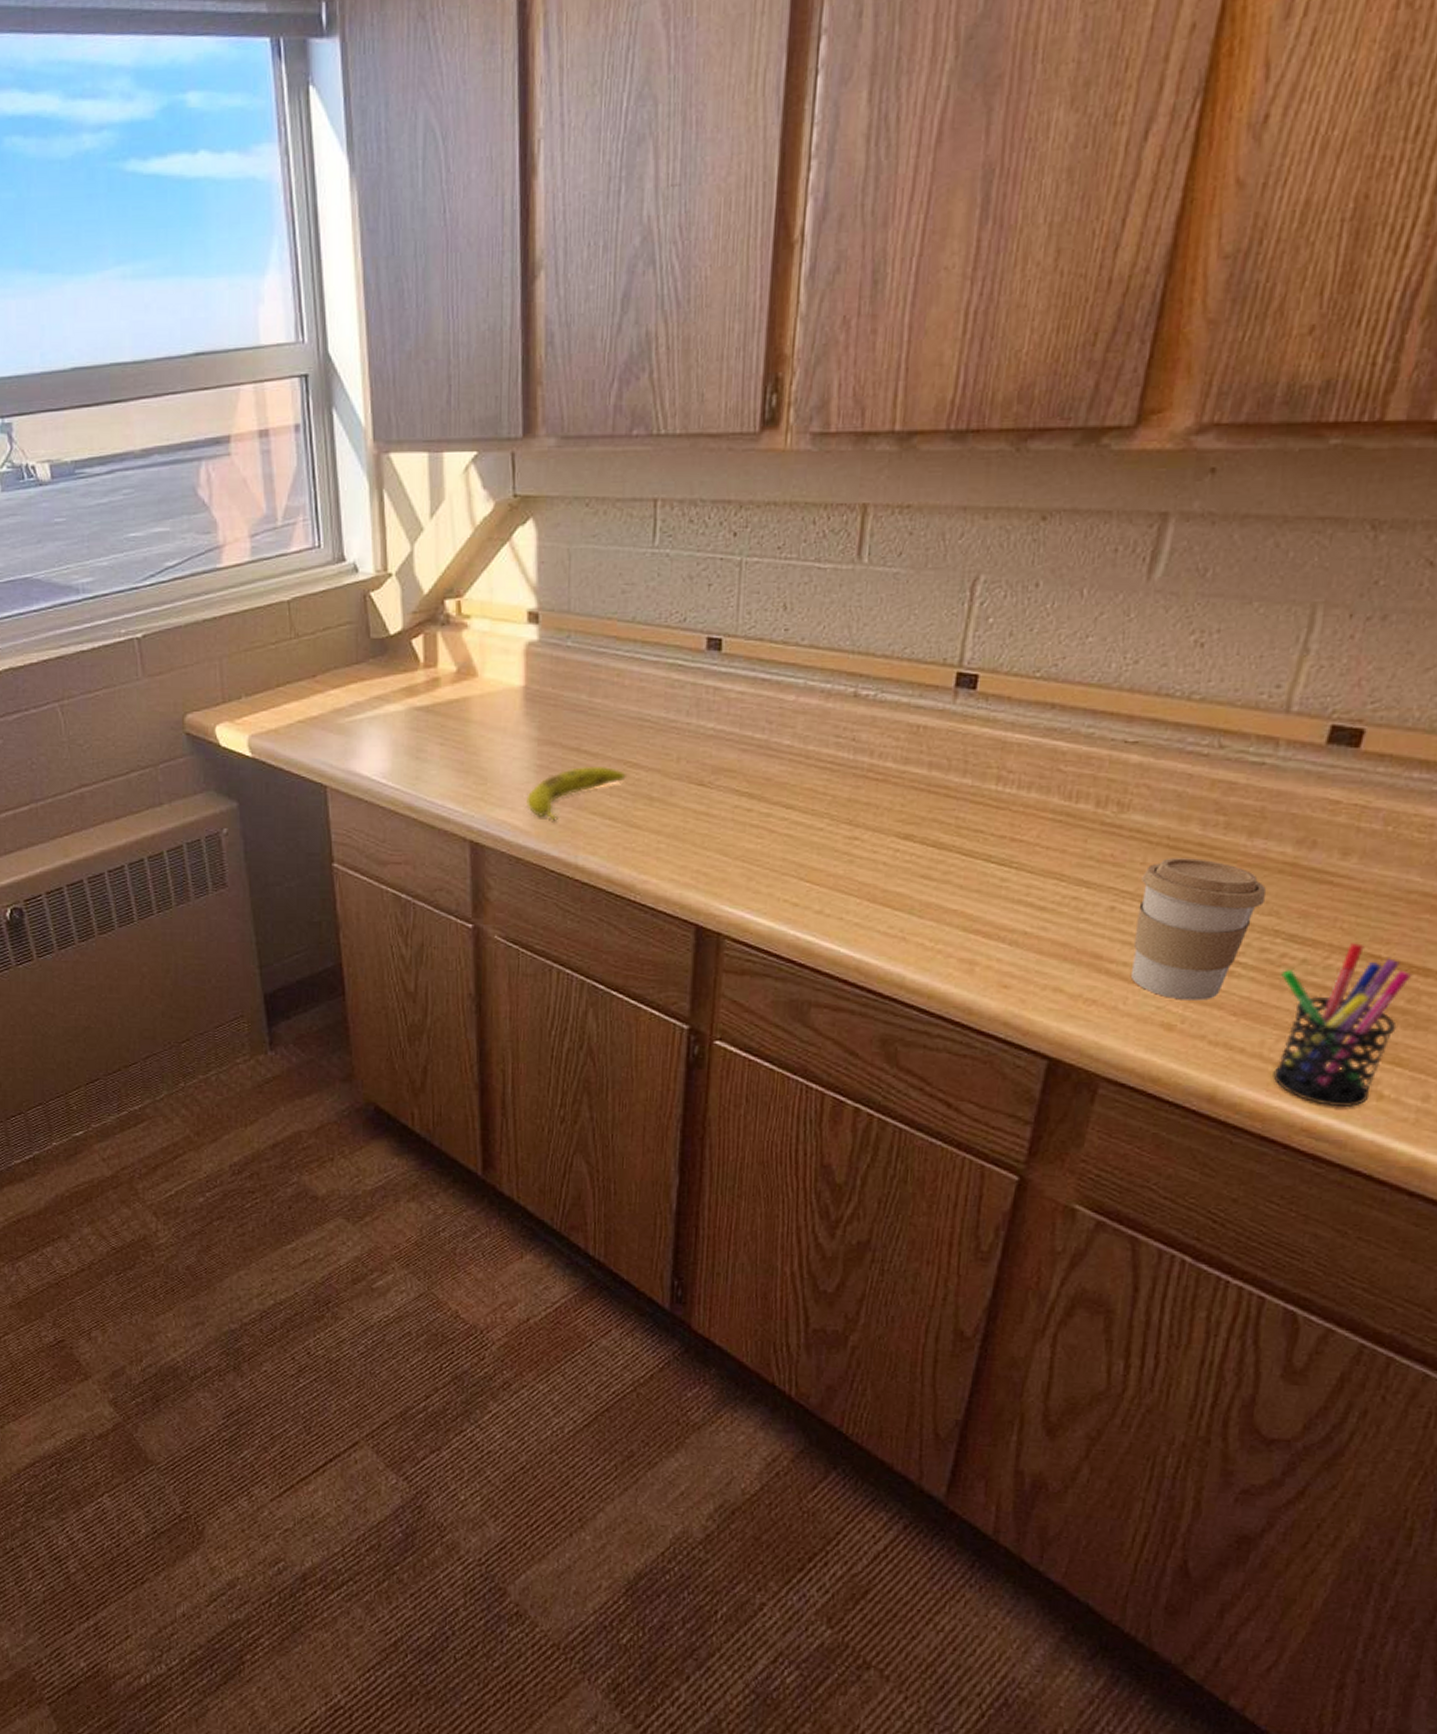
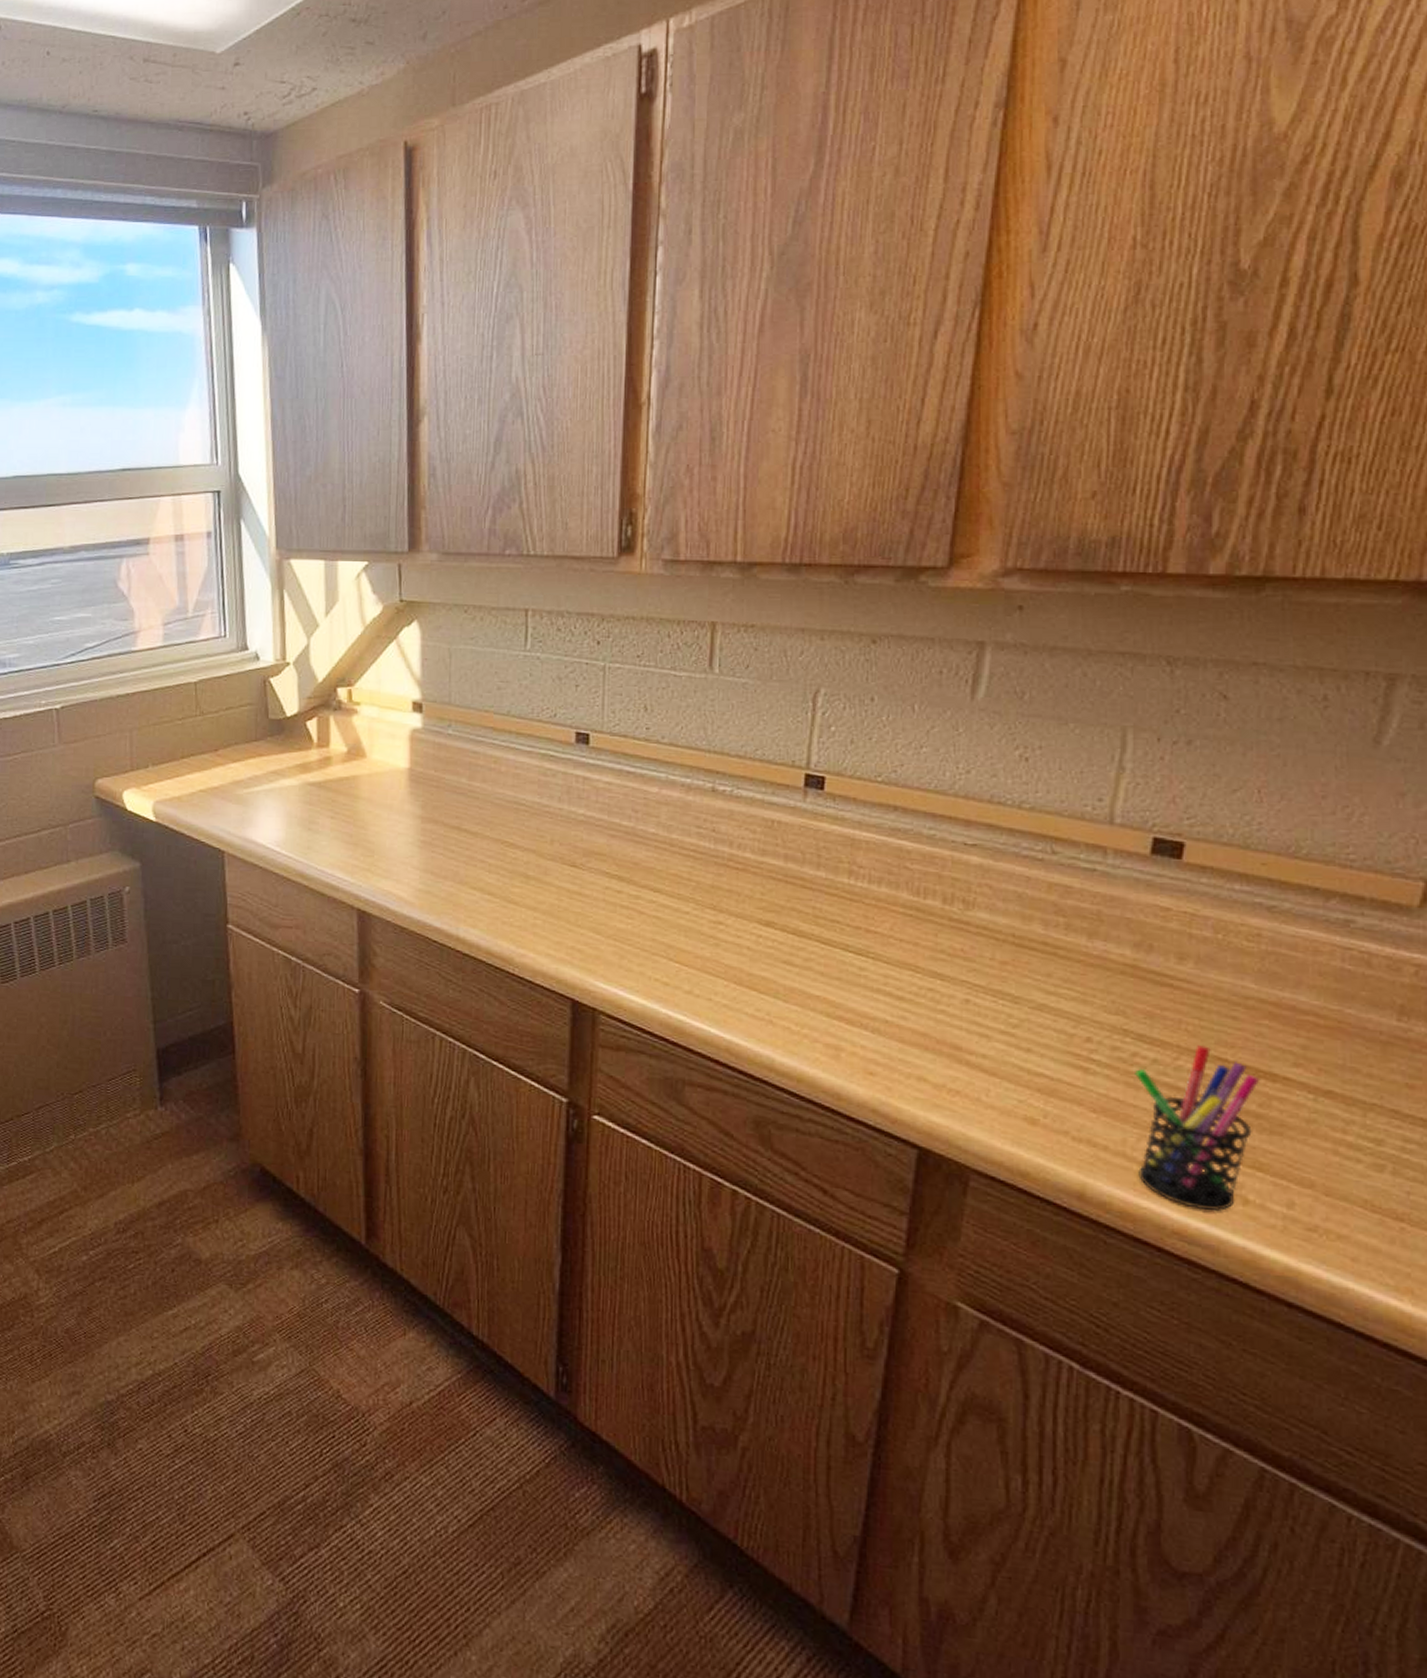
fruit: present [526,765,626,821] -> none [411,843,504,894]
coffee cup: present [1131,858,1266,1001] -> none [990,955,1110,1096]

